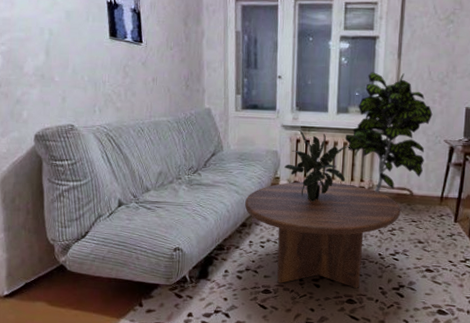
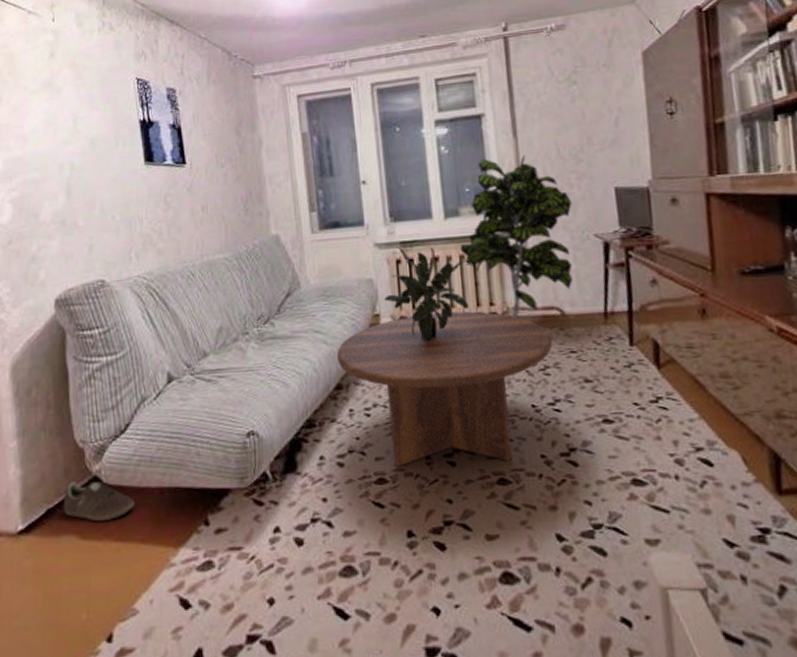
sneaker: none [37,267,90,296] -> present [63,481,135,522]

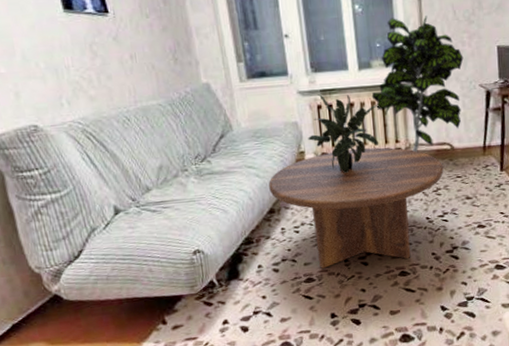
sneaker: present [63,481,135,522] -> none [27,298,97,330]

